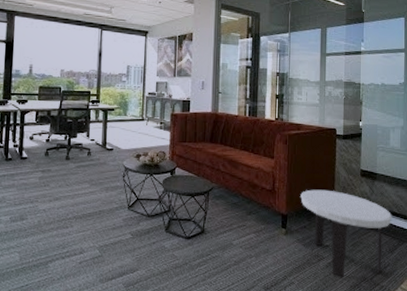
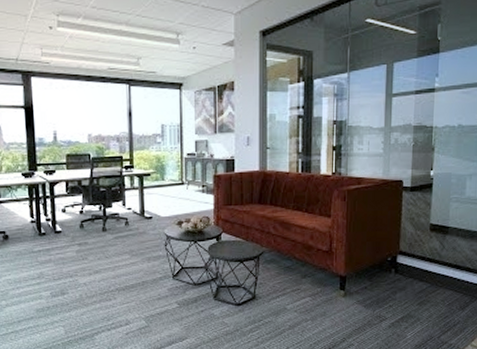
side table: present [300,189,393,277] -> none [361,247,465,337]

